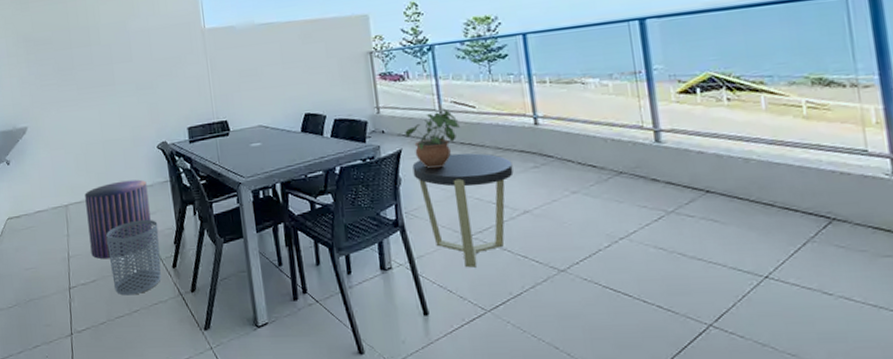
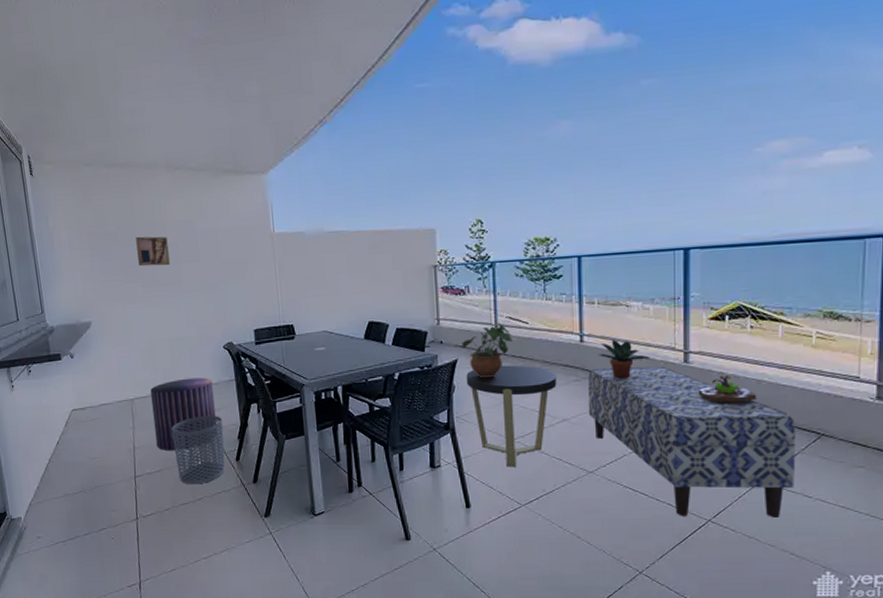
wall art: none [70,39,103,70] -> present [136,236,170,267]
bench: none [547,147,809,322] -> present [587,366,795,519]
potted plant: none [556,120,618,164] -> present [598,339,652,379]
succulent planter: none [677,153,747,186] -> present [699,374,757,403]

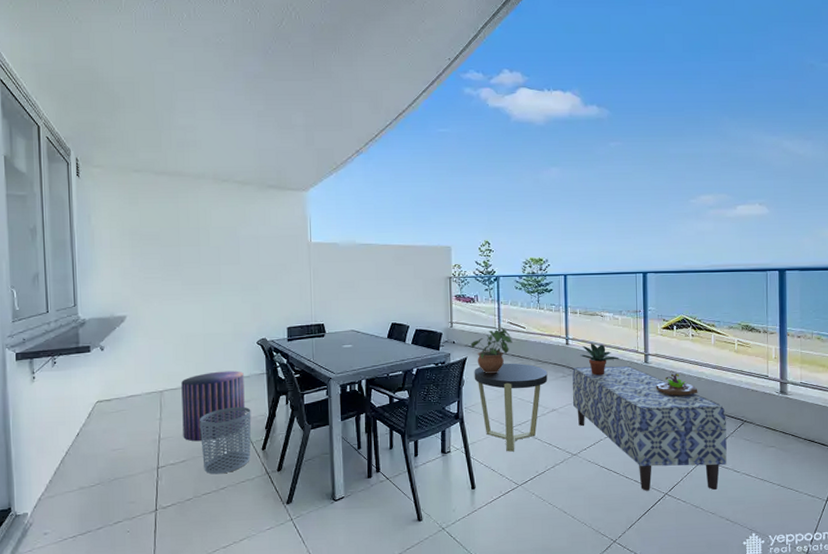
wall art: present [136,236,170,267] -> none [179,238,211,266]

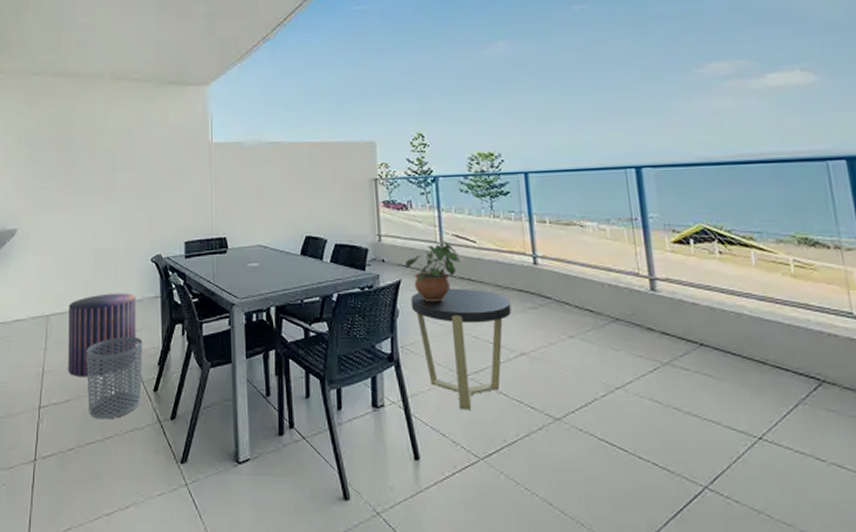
bench: present [572,365,727,491] -> none [545,294,802,488]
potted plant: present [580,342,621,376] -> none [555,262,615,307]
succulent planter: present [656,372,698,396] -> none [671,305,740,340]

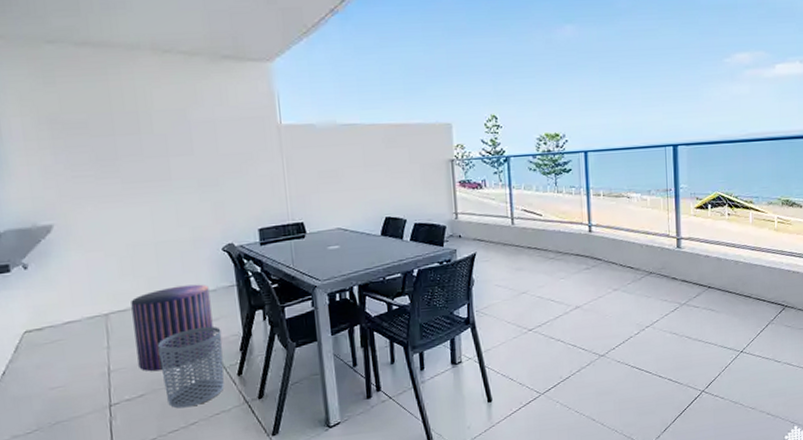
potted plant: present [405,240,460,303] -> none [480,214,528,271]
side table: present [411,288,512,410] -> none [485,256,570,358]

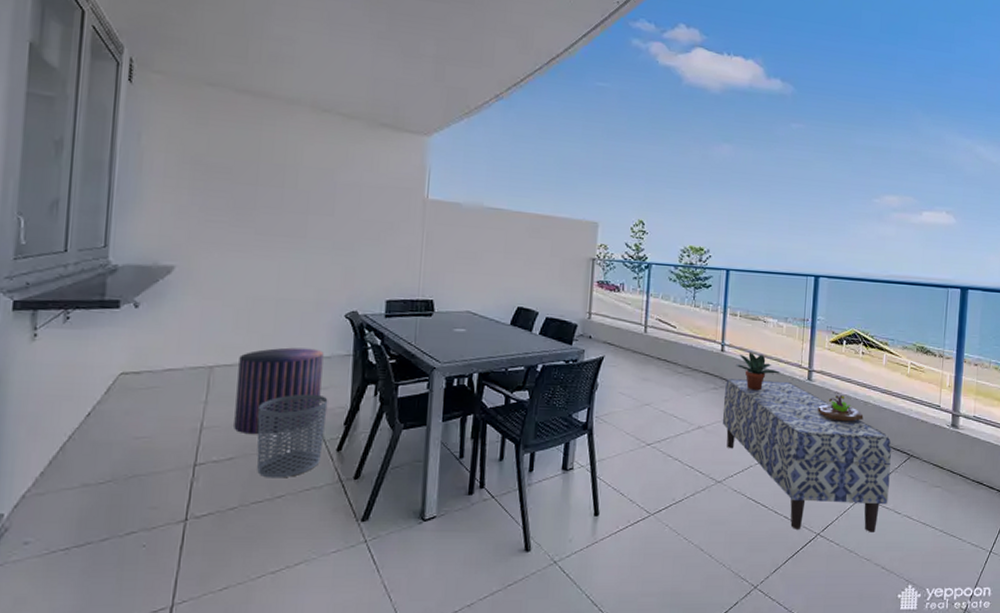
bench: none [597,252,767,390] -> present [722,379,892,533]
potted plant: none [605,228,651,265] -> present [736,351,781,391]
succulent planter: none [690,257,736,283] -> present [818,394,864,422]

